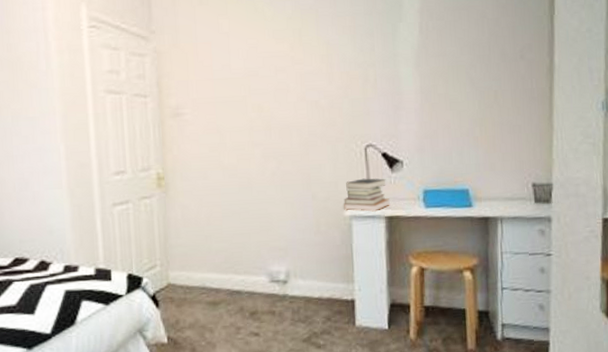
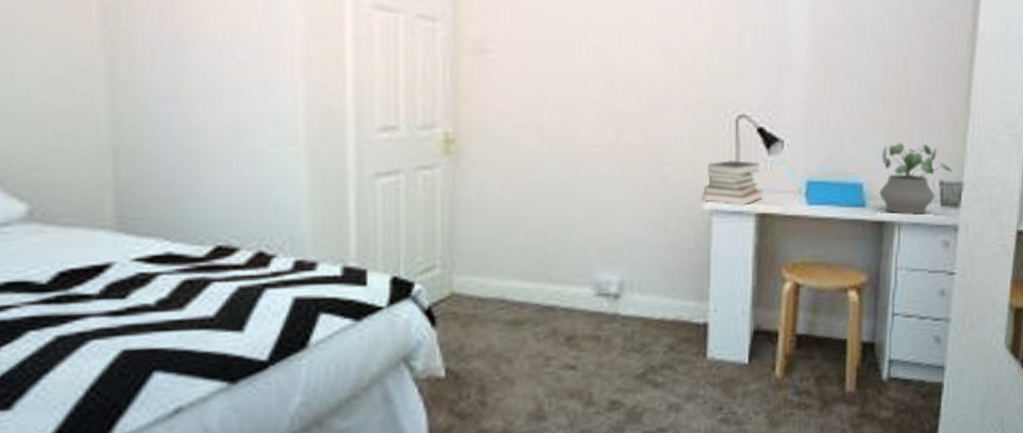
potted plant: none [482,156,543,212] -> present [879,143,953,216]

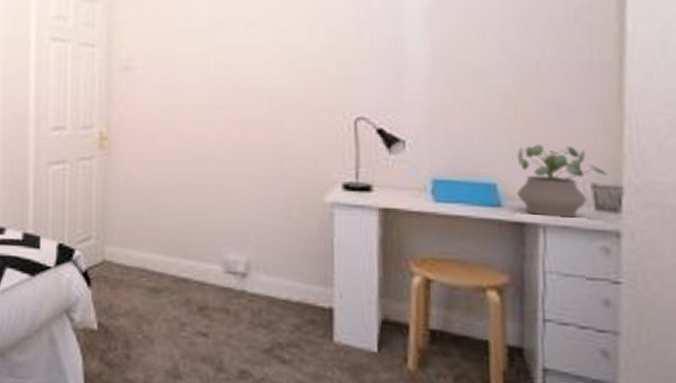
books: present [702,160,763,206] -> none [323,158,385,201]

